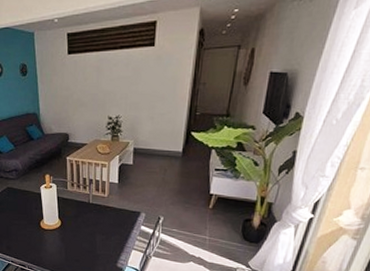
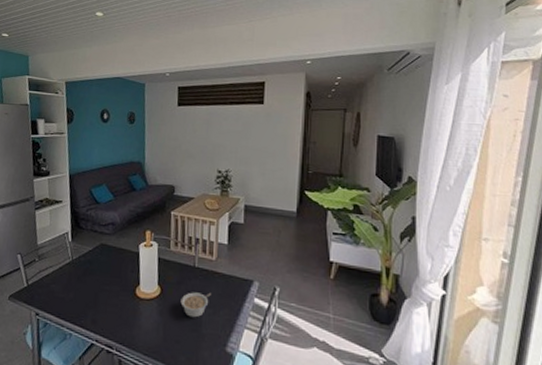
legume: none [78,223,104,243] -> present [180,292,211,318]

